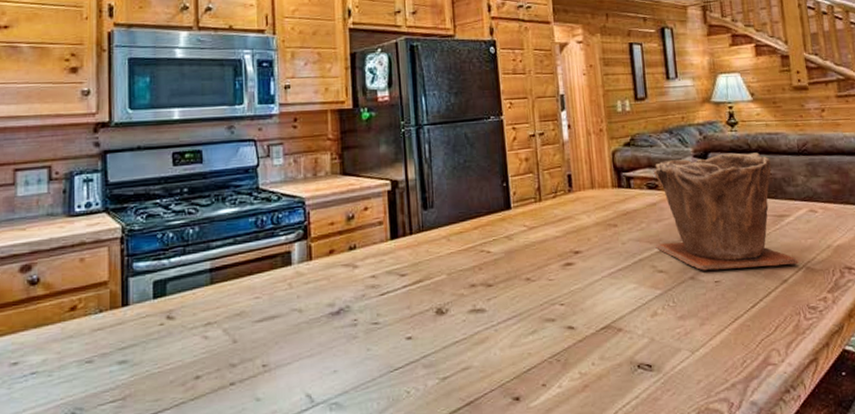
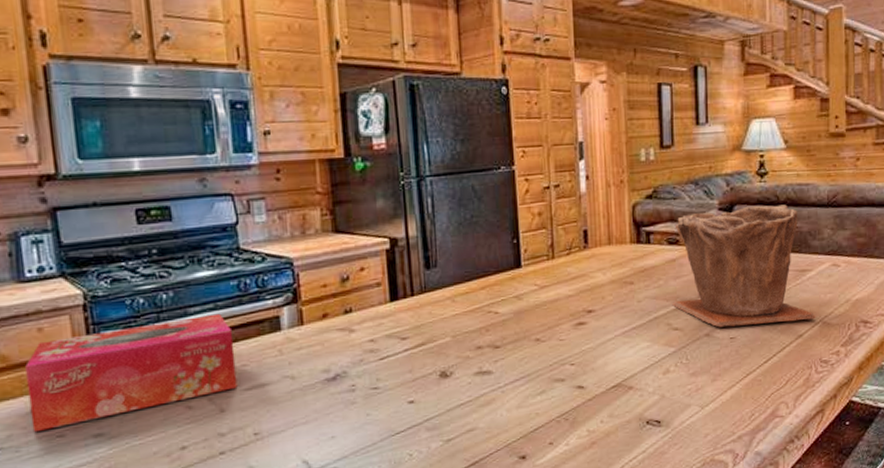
tissue box: none [65,248,250,358] -> present [25,313,238,433]

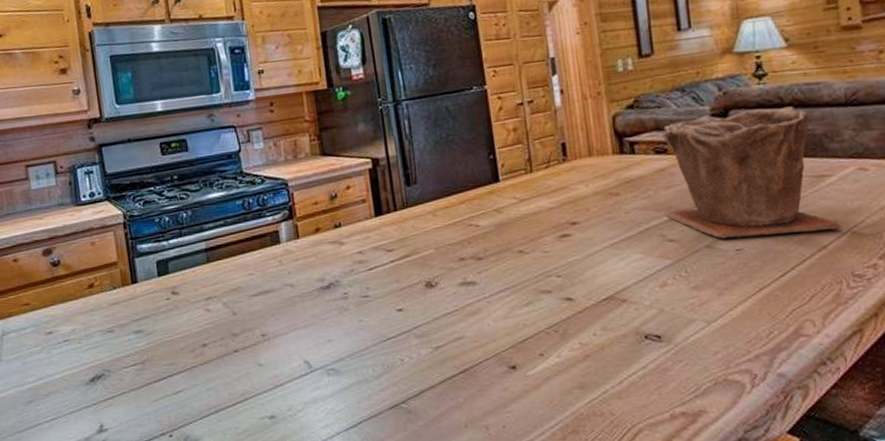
tissue box: present [25,313,238,433] -> none [83,229,246,328]

